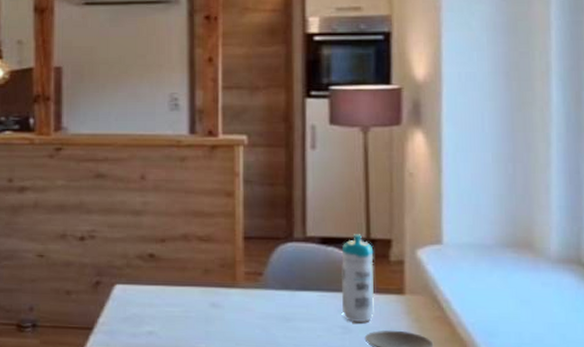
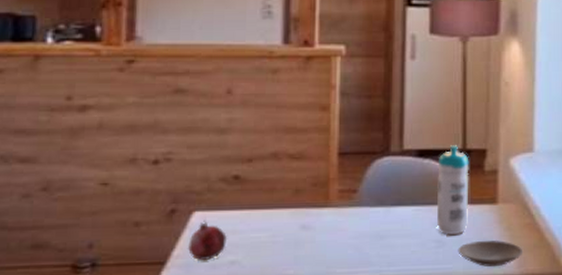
fruit: none [112,292,144,329] -> present [188,219,227,260]

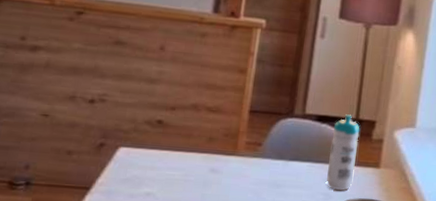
fruit: present [188,219,227,260] -> none [111,155,146,190]

